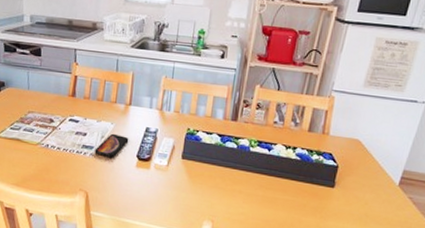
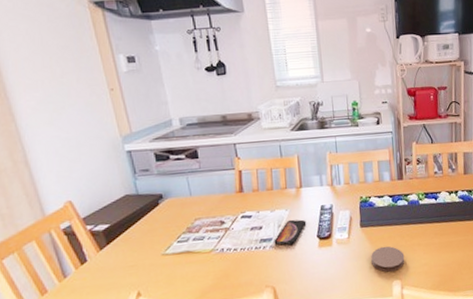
coaster: none [185,183,222,211] -> present [371,246,405,272]

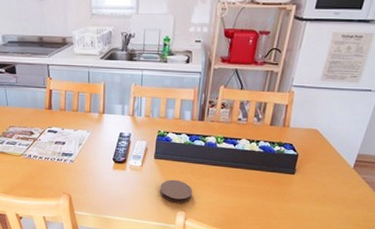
smartphone: present [274,219,307,245] -> none [74,140,105,162]

